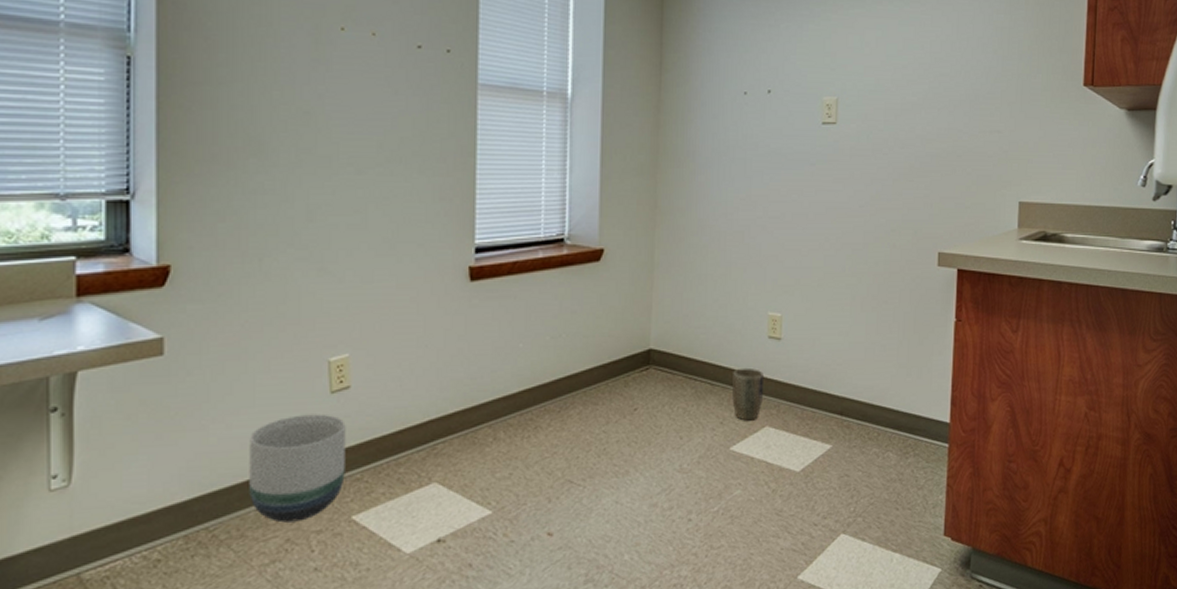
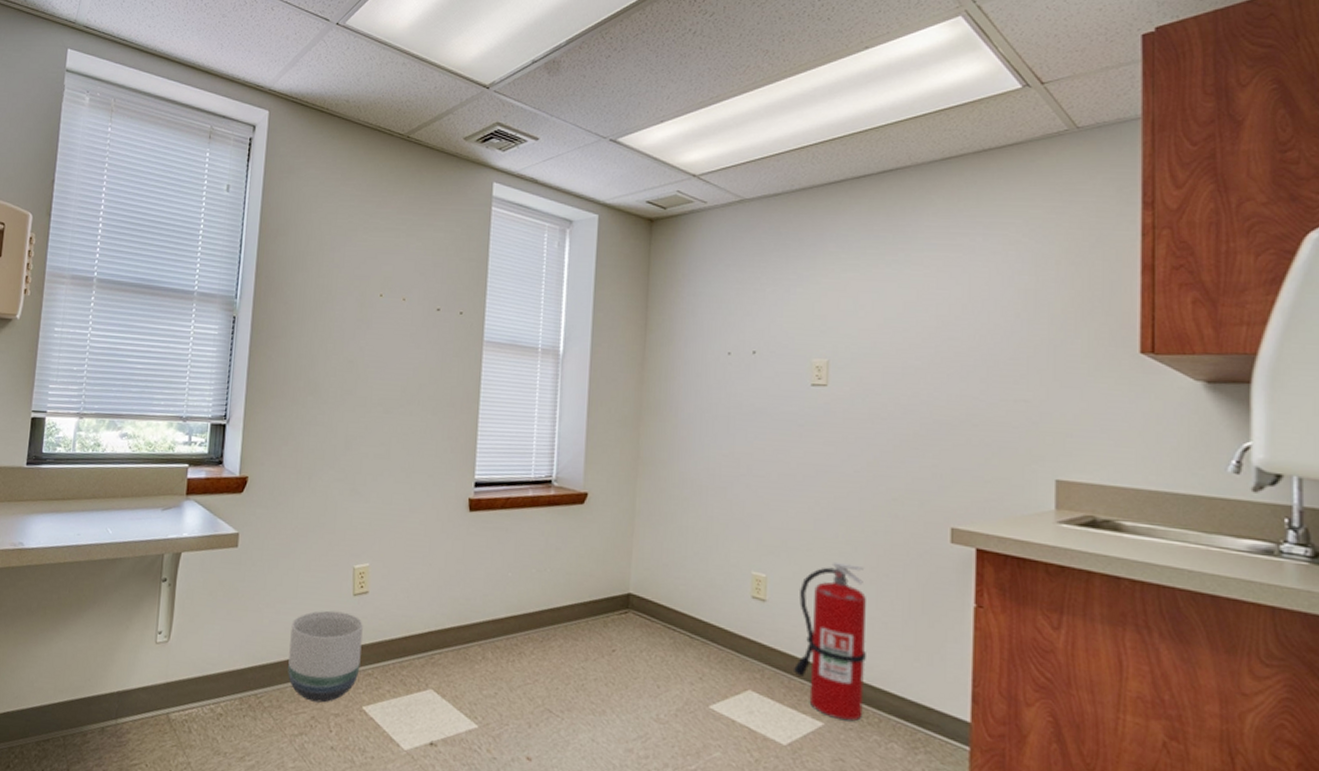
plant pot: present [732,367,765,421] -> none [712,624,747,682]
fire extinguisher: none [805,294,868,440] -> present [792,561,866,722]

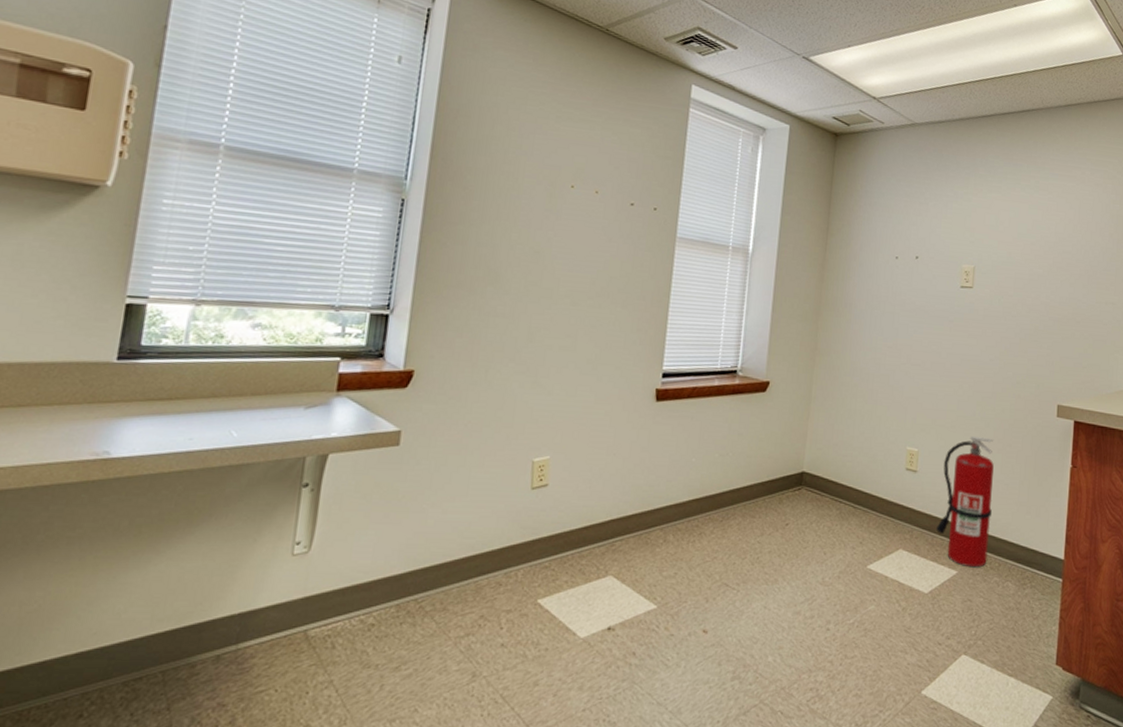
planter: present [288,610,363,703] -> none [454,506,541,601]

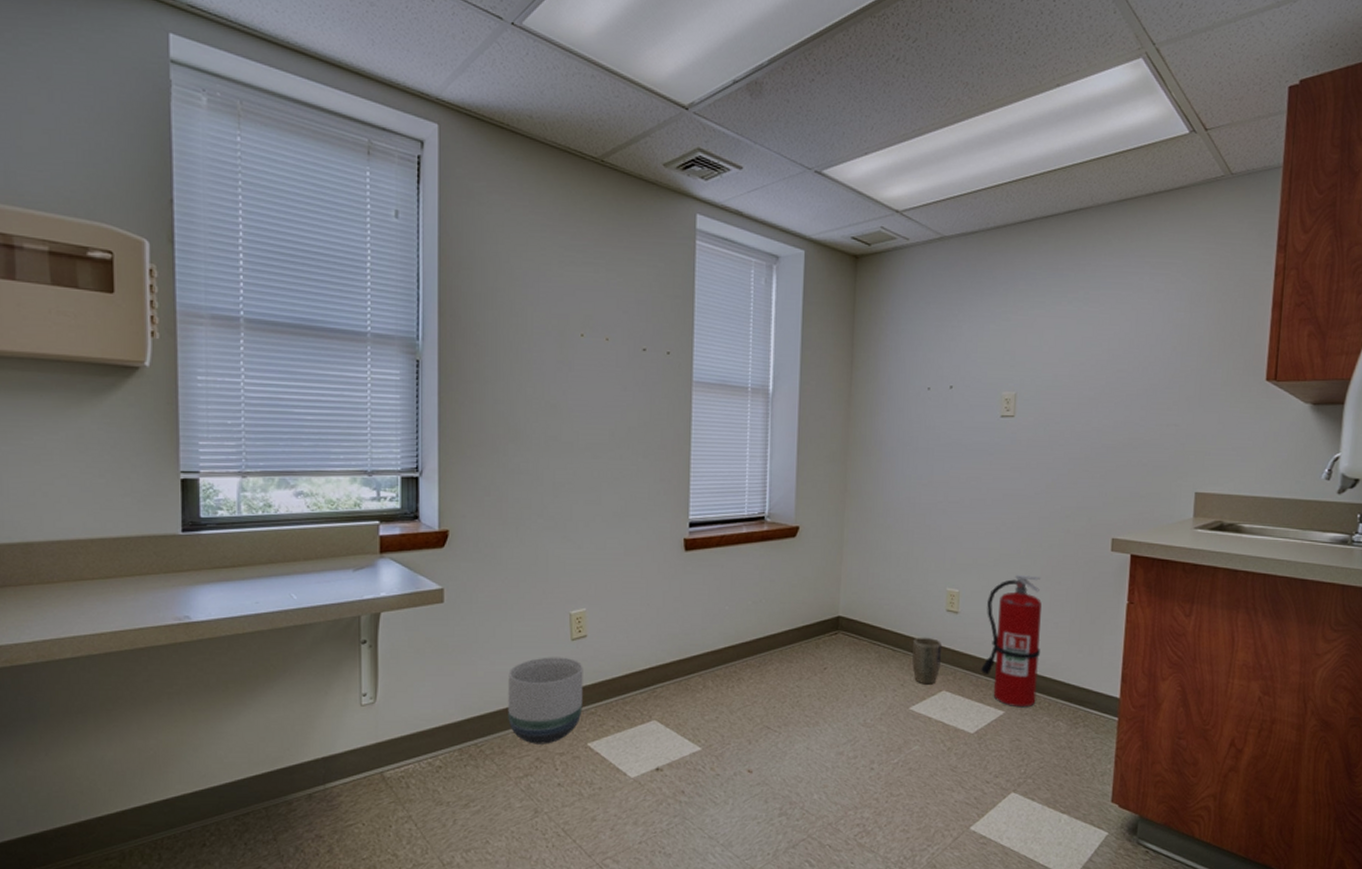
planter: none [454,506,541,601] -> present [508,657,583,744]
plant pot: none [871,494,901,543] -> present [912,637,942,685]

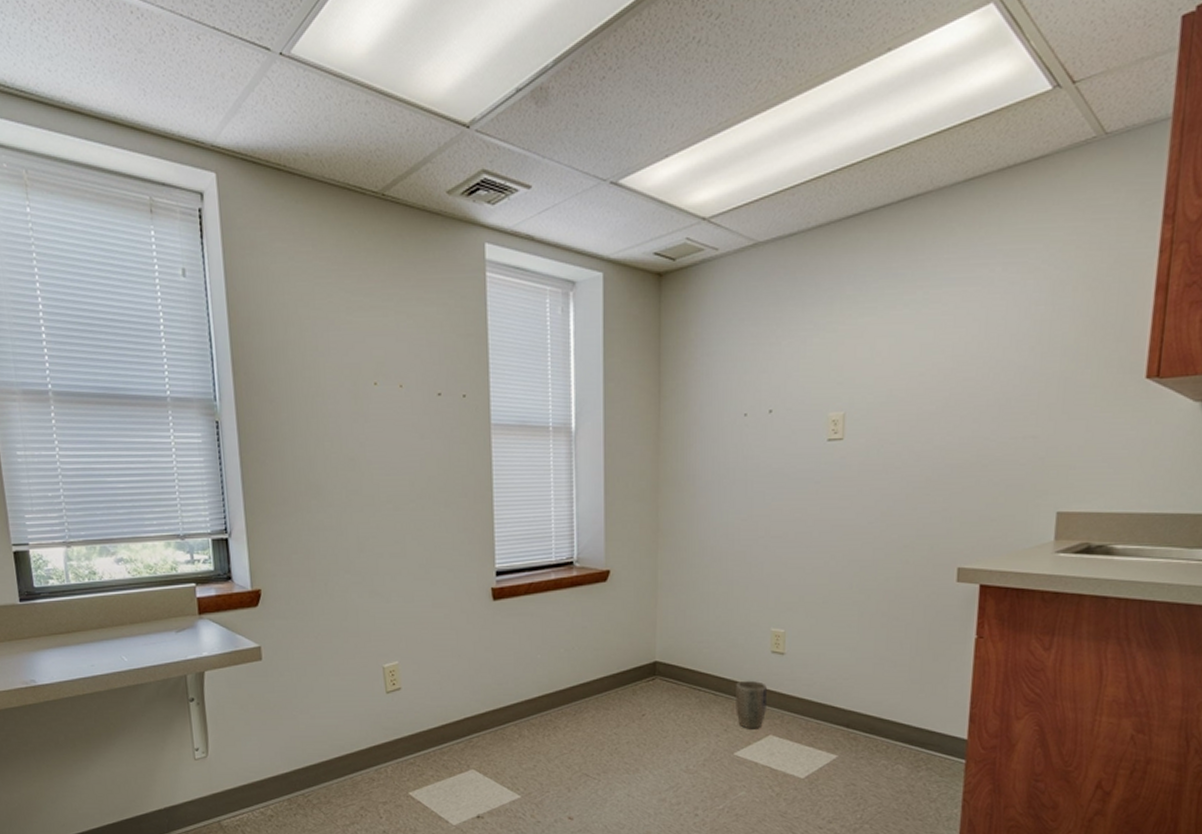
planter: present [508,657,583,744] -> none [328,709,402,794]
fire extinguisher: present [980,574,1042,708] -> none [809,611,877,751]

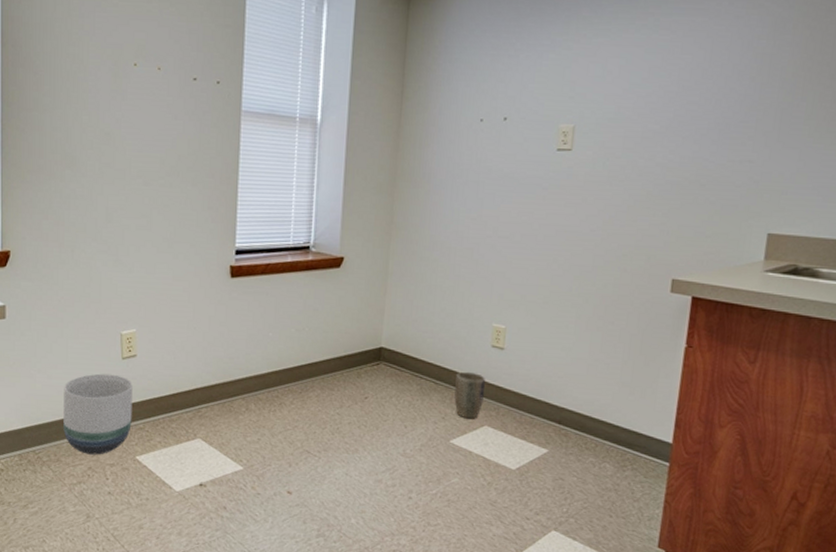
planter: none [328,709,402,794] -> present [63,373,133,455]

